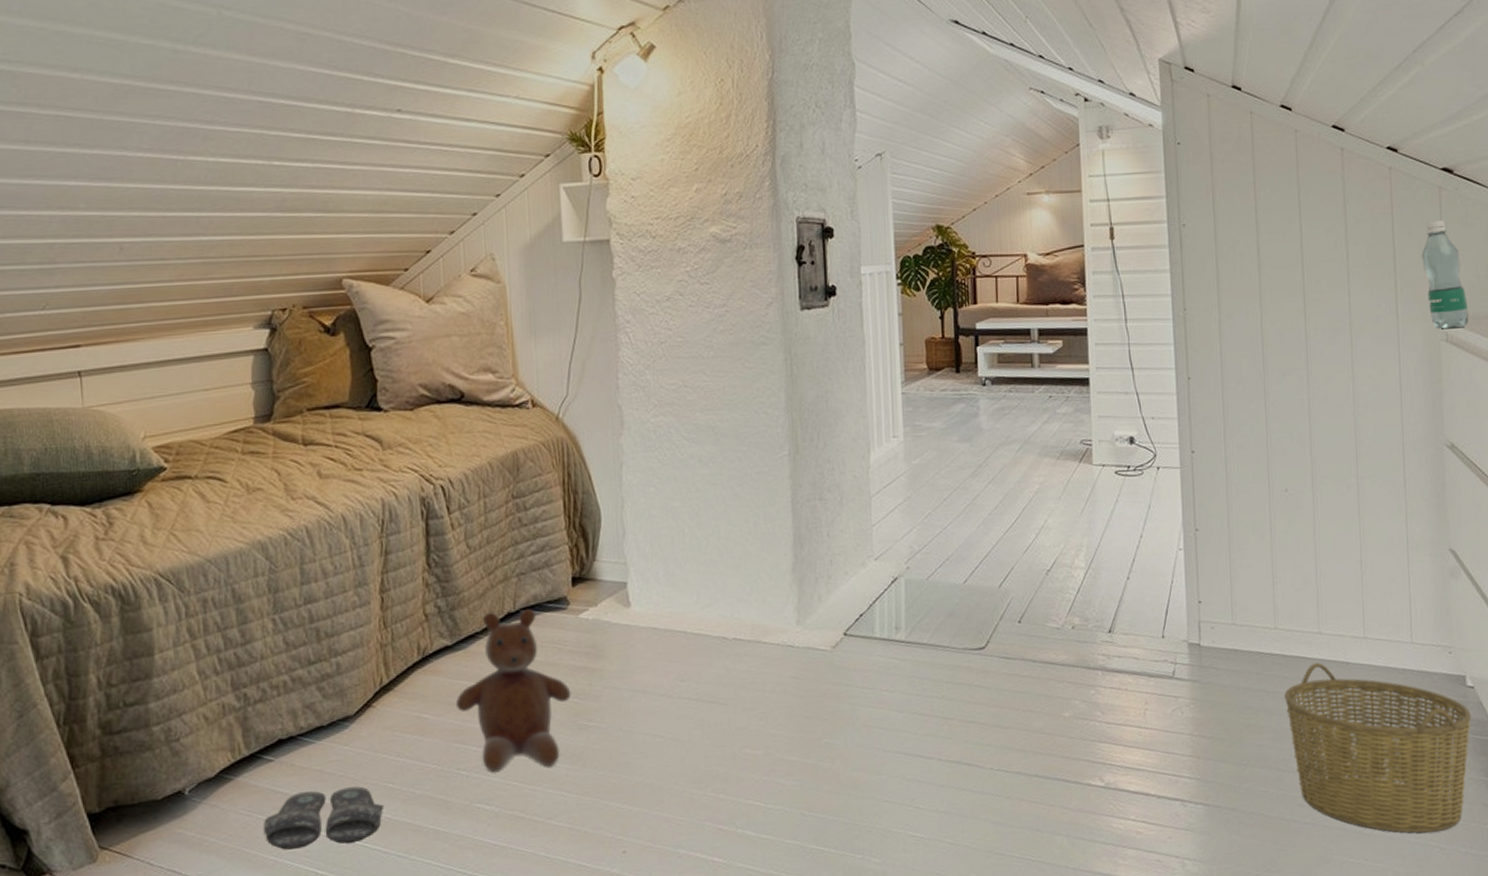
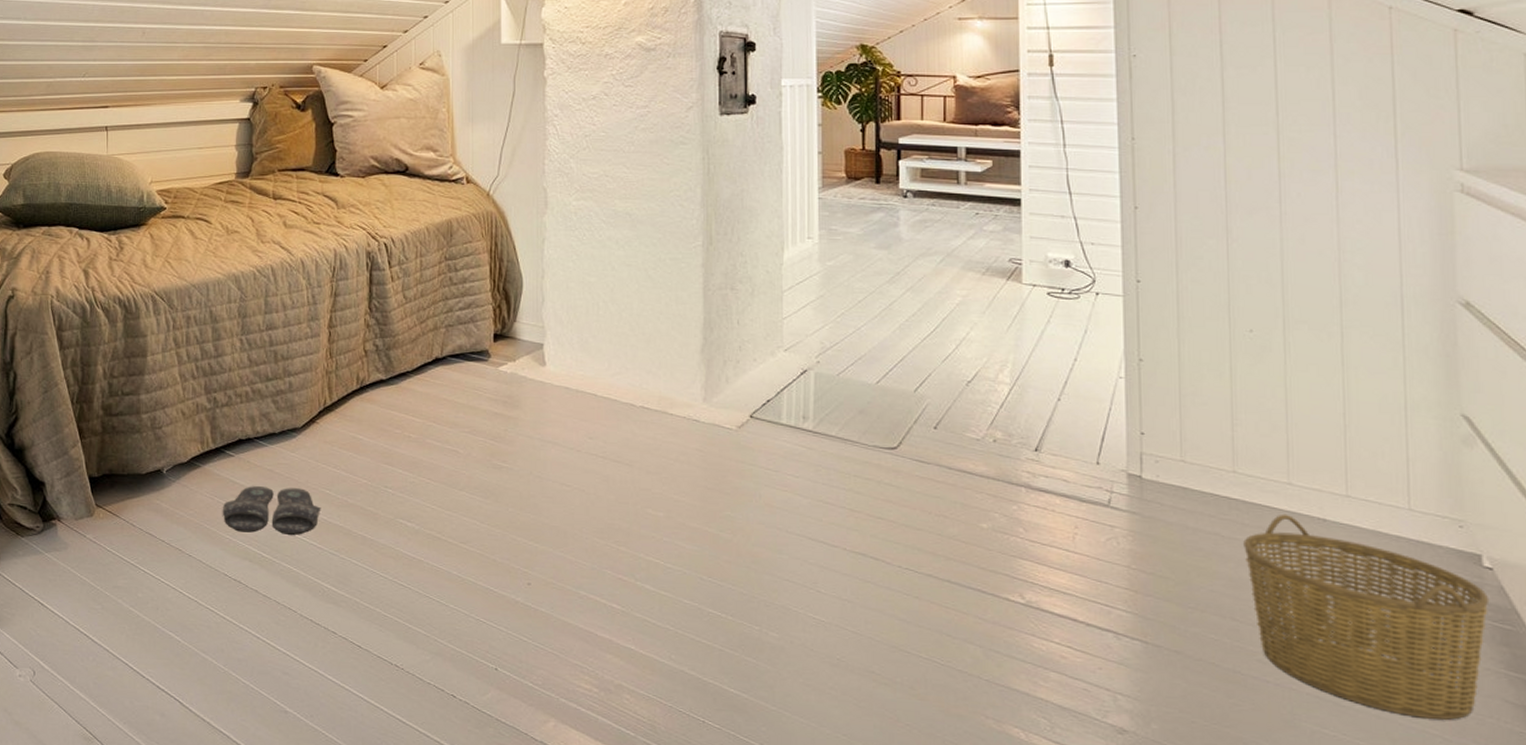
teddy bear: present [455,609,571,772] -> none [386,355,488,496]
bottle: present [1421,220,1469,330] -> none [1429,64,1493,179]

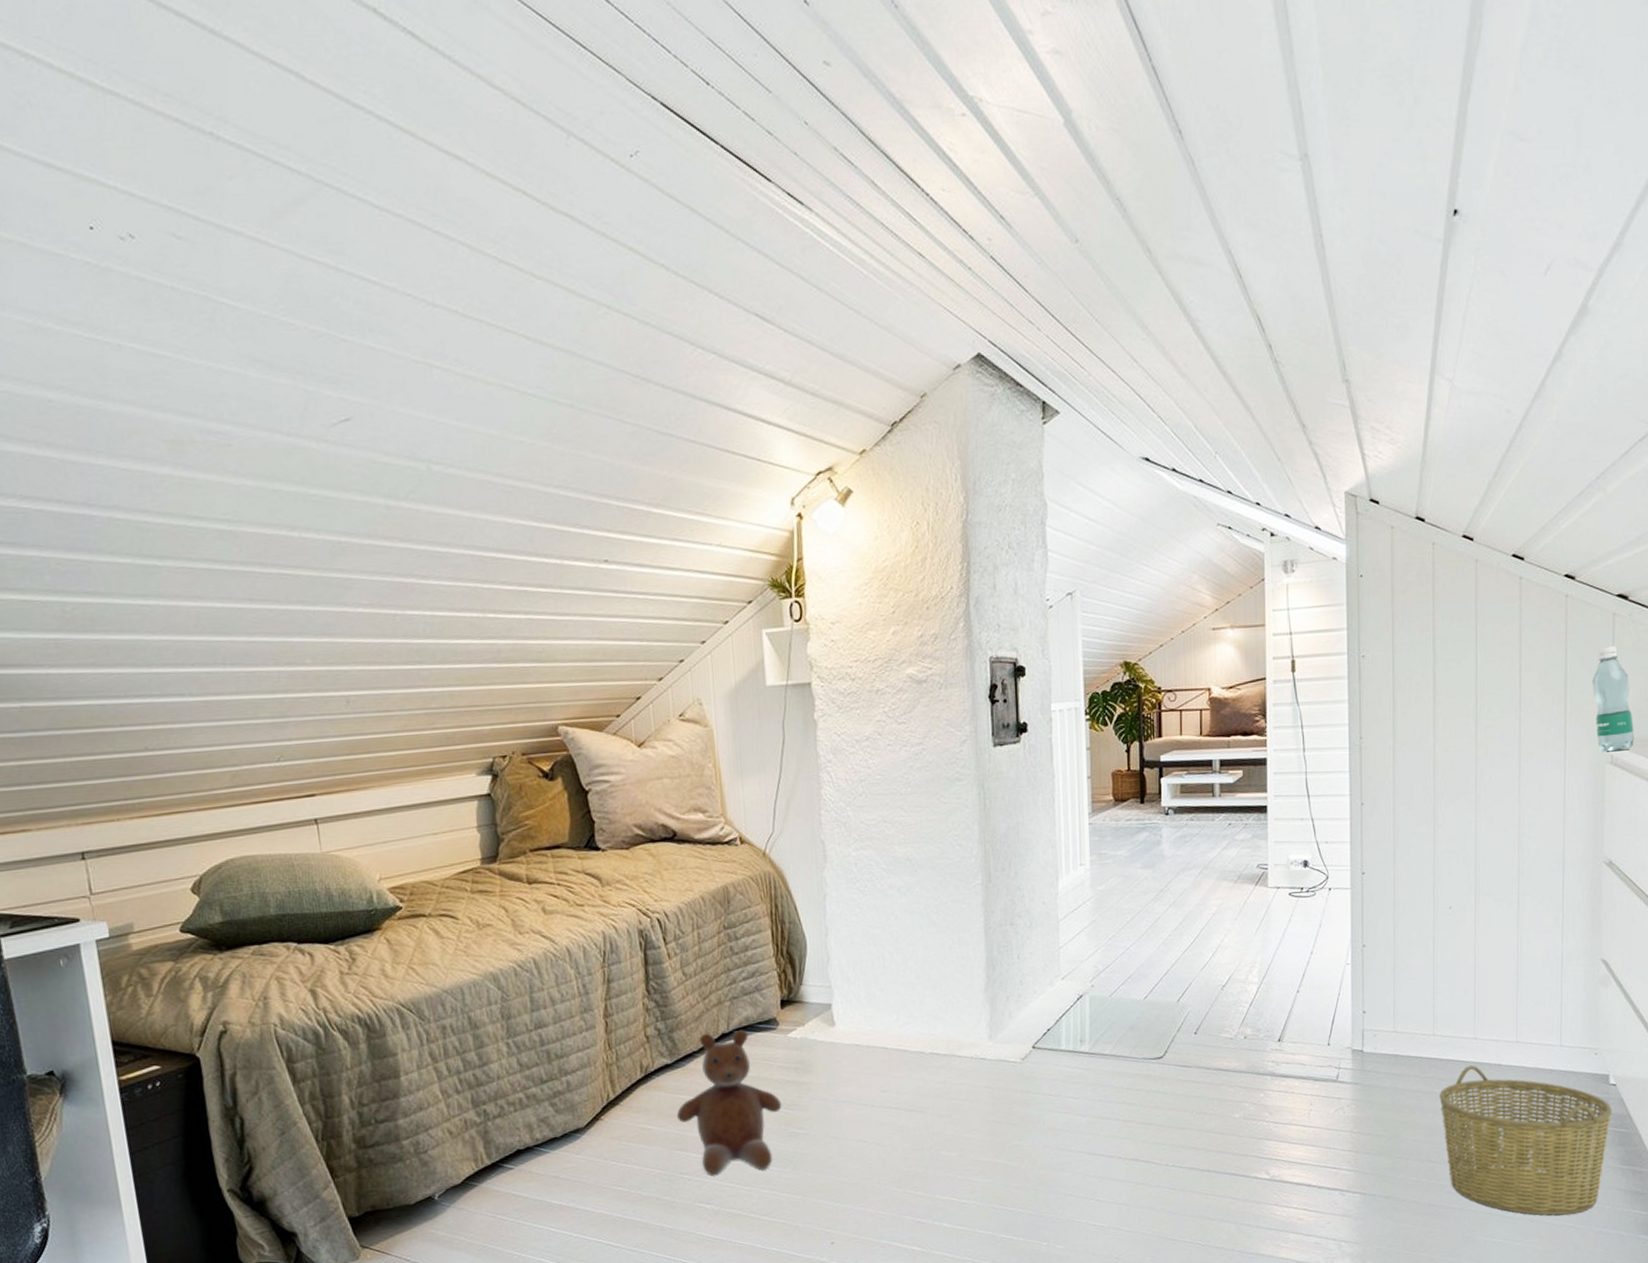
slippers: present [223,486,321,535] -> none [507,1190,615,1246]
teddy bear: none [386,355,488,496] -> present [676,1030,782,1175]
bottle: none [1429,64,1493,179] -> present [1591,646,1635,753]

